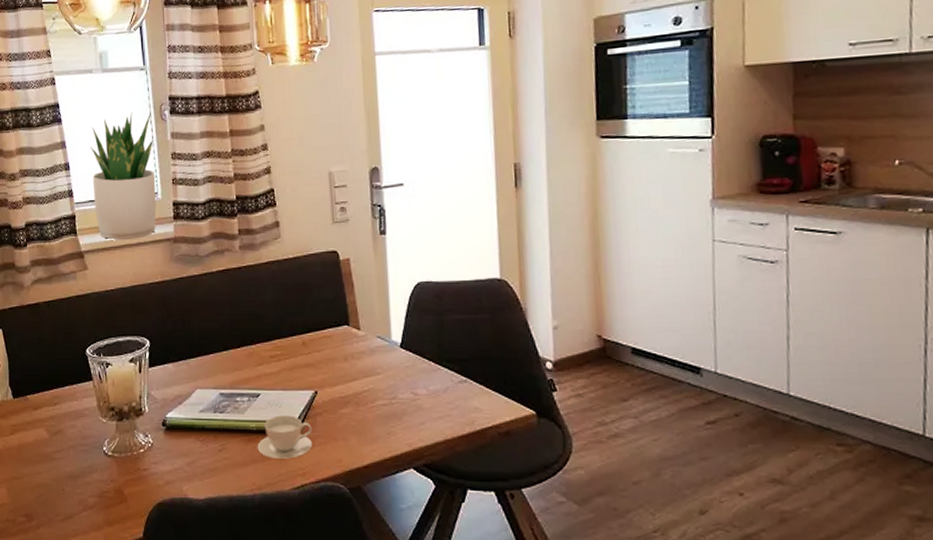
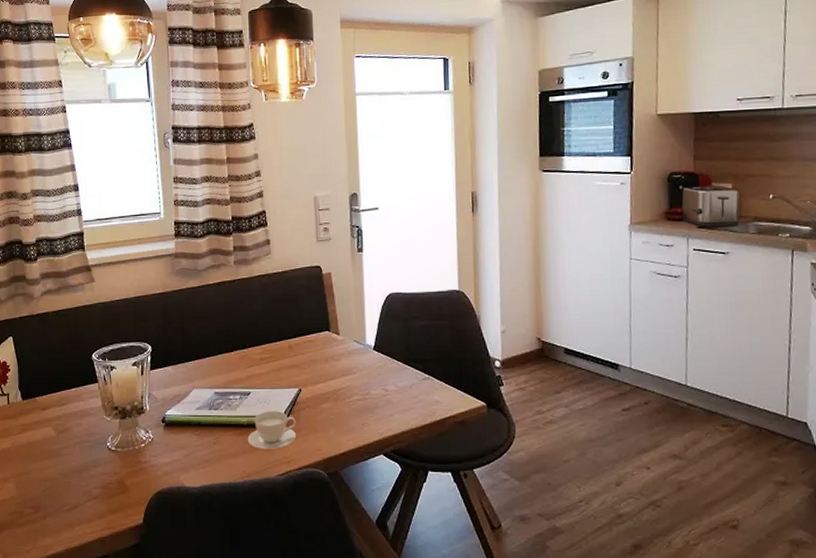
planter: present [90,111,157,240] -> none [99,139,160,255]
toaster: none [778,150,856,202] -> present [681,185,741,228]

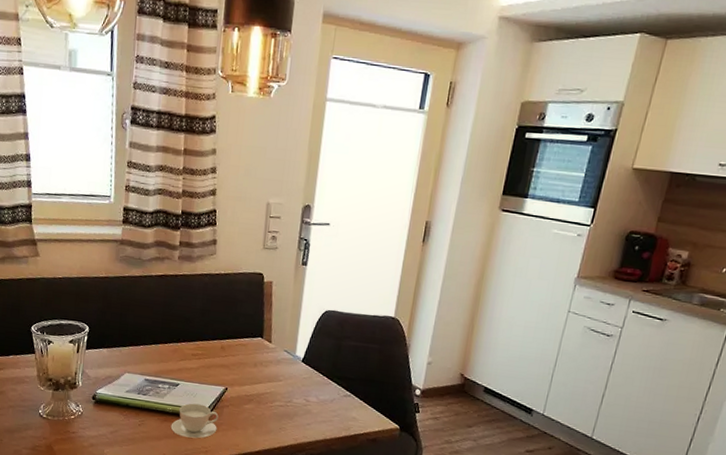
toaster: present [681,185,741,228] -> none [629,248,696,296]

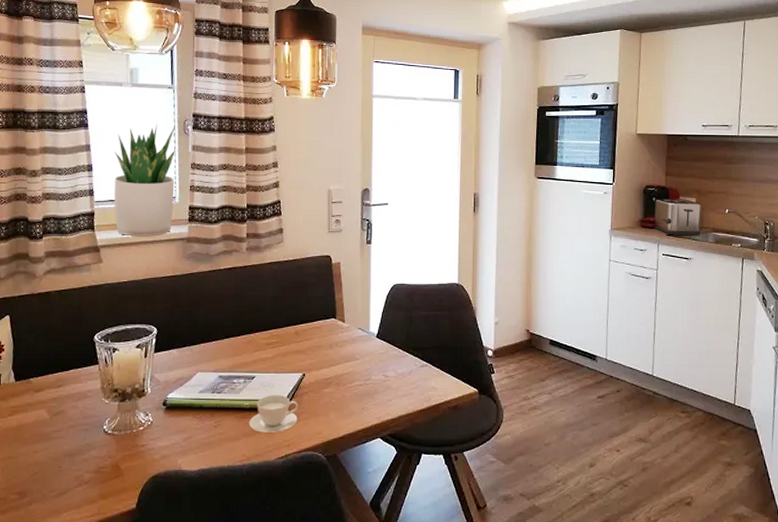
planter: none [50,114,113,236] -> present [114,123,175,237]
toaster: none [629,248,696,296] -> present [654,199,703,236]

